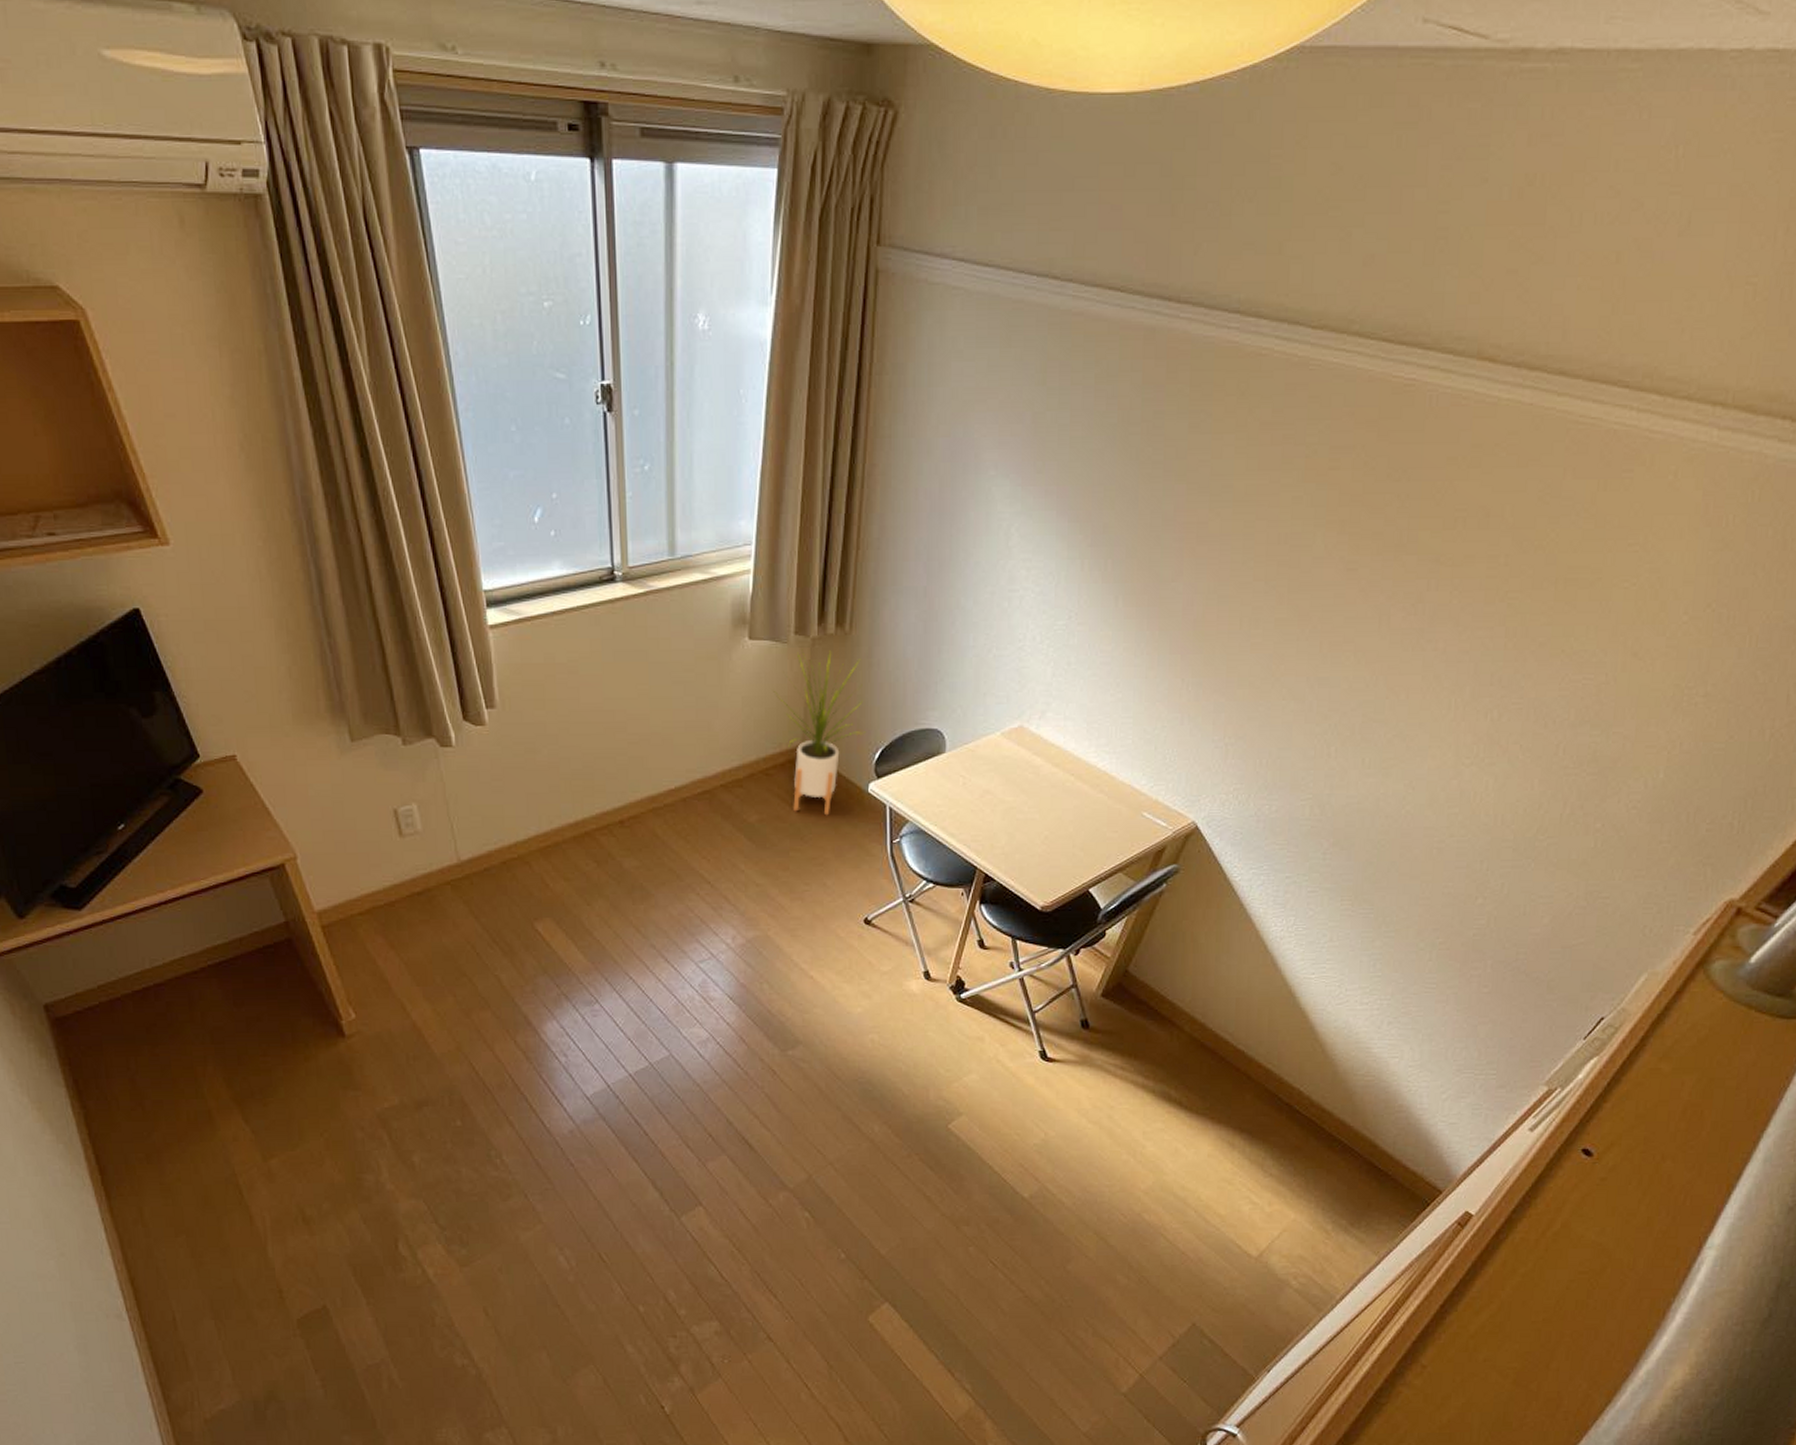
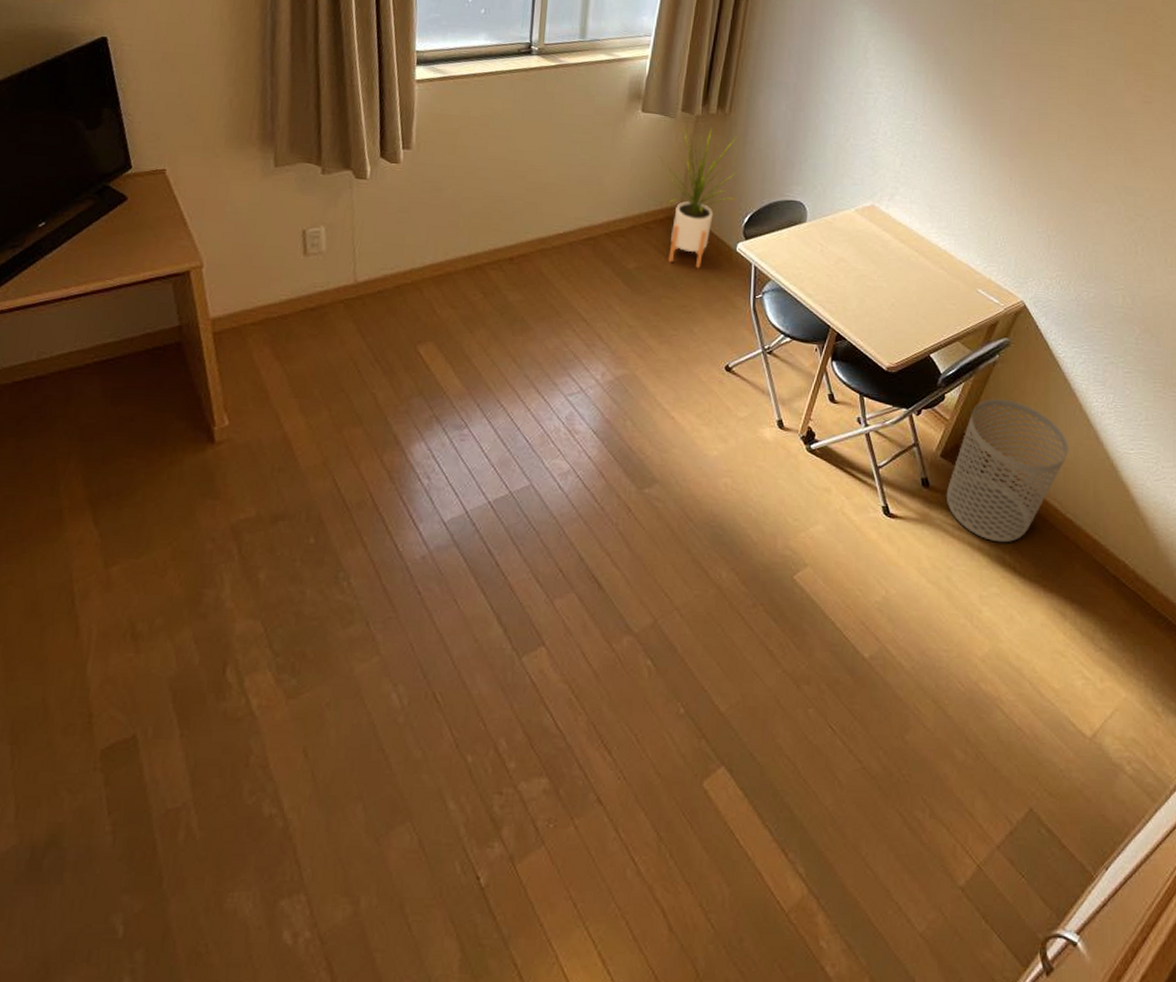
waste bin: none [1107,930,1243,1079] -> present [946,398,1070,543]

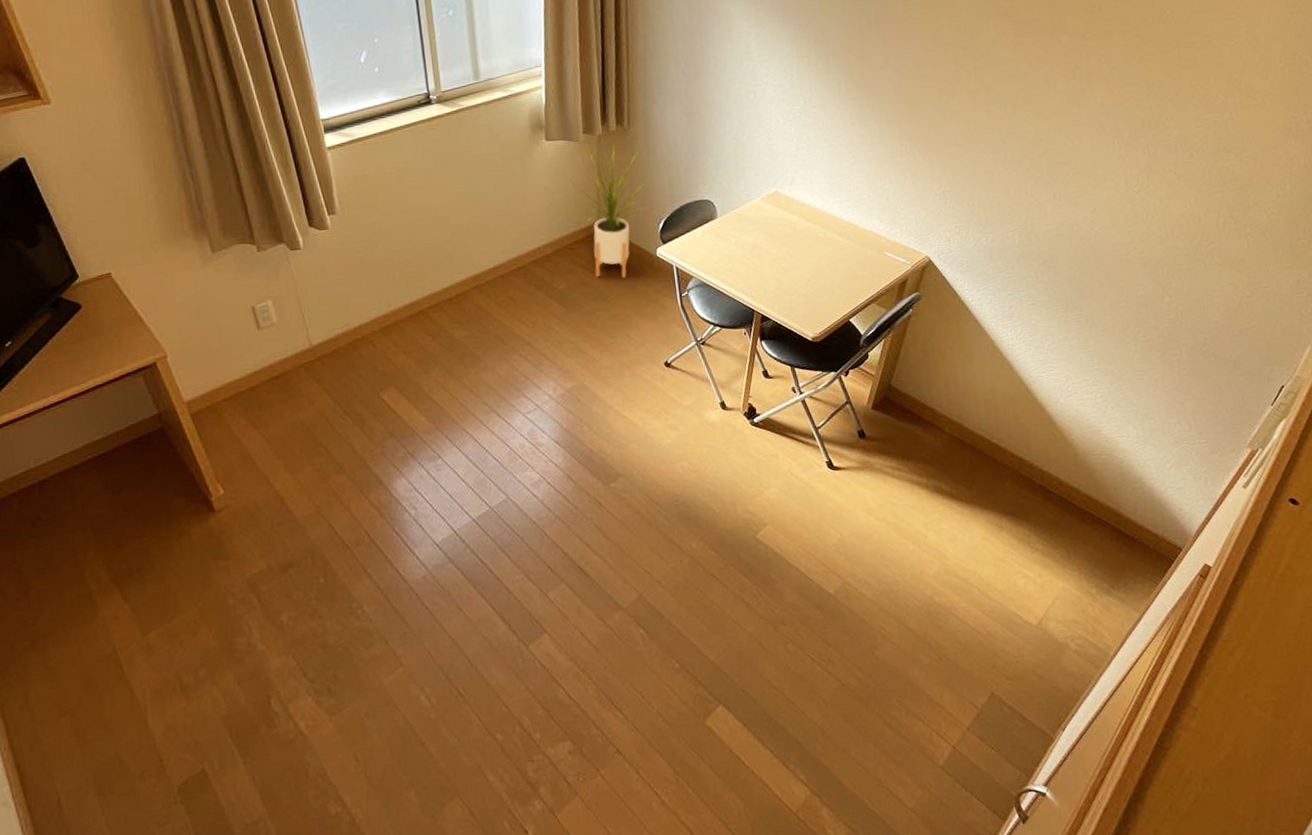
waste bin: present [946,398,1070,543] -> none [881,348,987,475]

